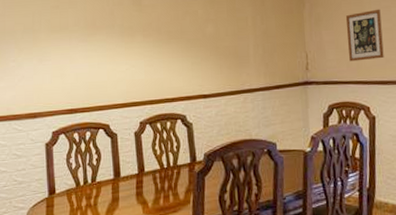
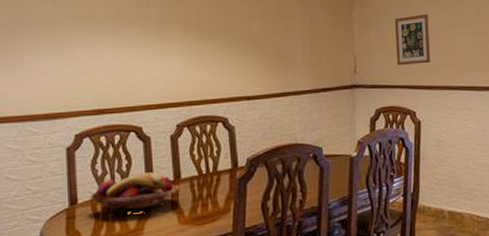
fruit basket: none [66,166,144,202] -> present [90,172,180,212]

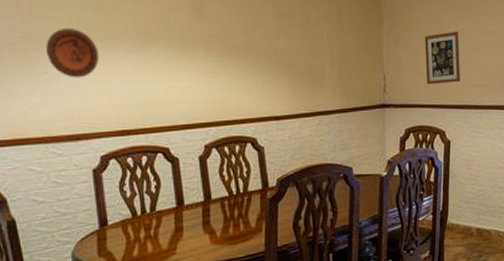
decorative plate: none [31,11,79,59] -> present [46,27,99,78]
fruit basket: present [90,172,180,212] -> none [120,193,211,233]

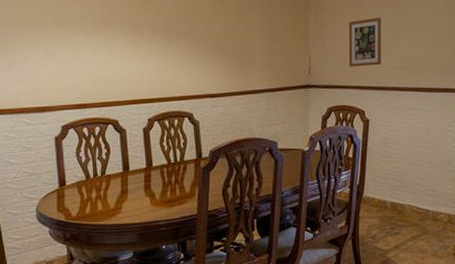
decorative plate: present [46,27,99,78] -> none [20,15,62,58]

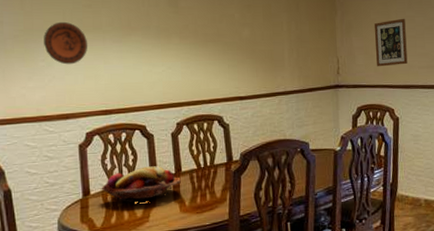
decorative plate: none [20,15,62,58] -> present [44,21,87,65]
fruit basket: none [76,160,152,194] -> present [101,166,181,202]

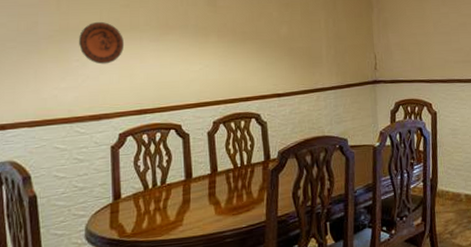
fruit basket: present [101,166,181,202] -> none [133,166,217,205]
picture frame: present [374,18,408,67] -> none [409,14,444,62]

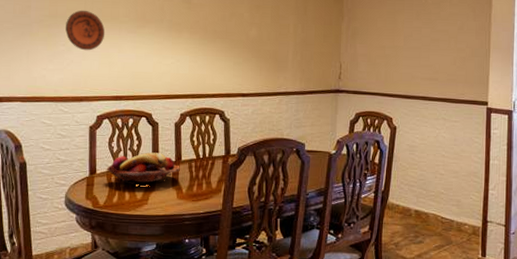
fruit basket: none [133,166,217,205] -> present [106,152,180,184]

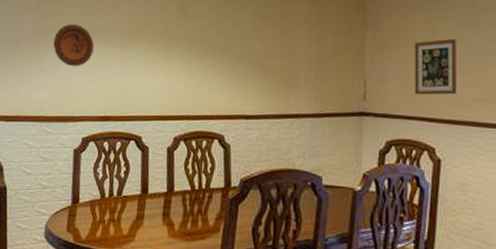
fruit basket: present [106,152,180,184] -> none [90,180,172,217]
picture frame: none [379,28,412,75] -> present [414,38,457,95]

